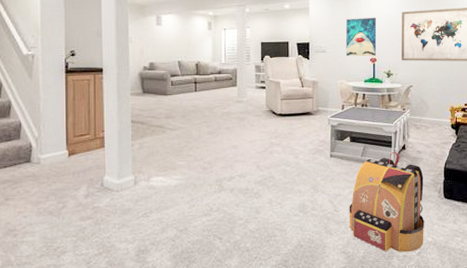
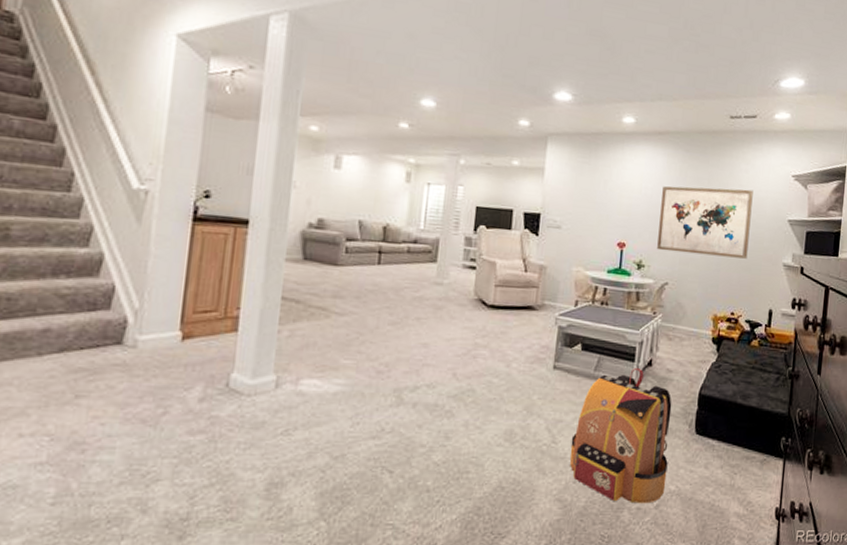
wall art: present [346,17,377,57] -> none [587,188,631,241]

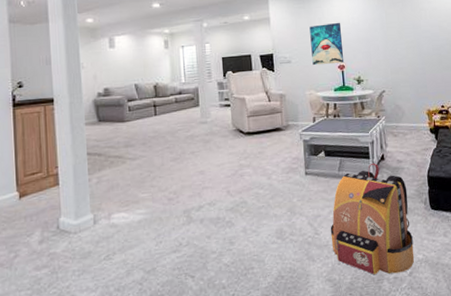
wall art: none [587,188,631,241] -> present [309,22,345,65]
wall art: present [657,186,753,259] -> none [366,4,446,66]

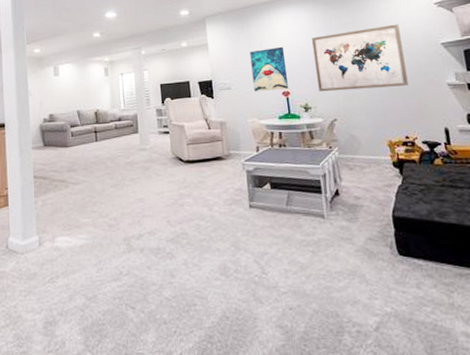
backpack: present [330,163,414,274] -> none [279,198,381,327]
wall art: none [366,4,446,66] -> present [312,24,409,92]

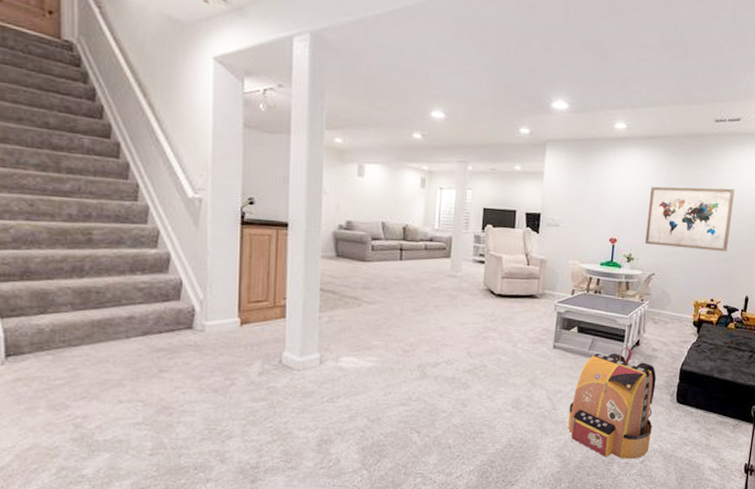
wall art: present [250,46,289,91] -> none [582,189,622,237]
backpack: none [279,198,381,327] -> present [568,347,657,459]

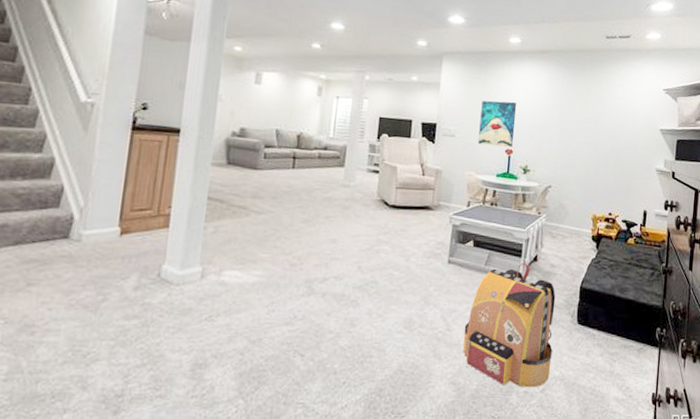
wall art: none [582,189,622,237] -> present [478,100,517,148]
wall art: present [645,186,735,252] -> none [541,99,628,164]

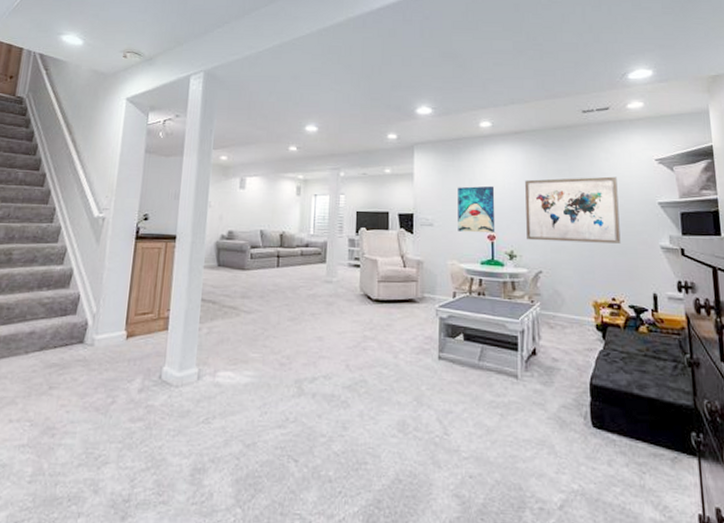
backpack: present [463,262,556,388] -> none [463,356,567,504]
wall art: none [541,99,628,164] -> present [525,176,621,244]

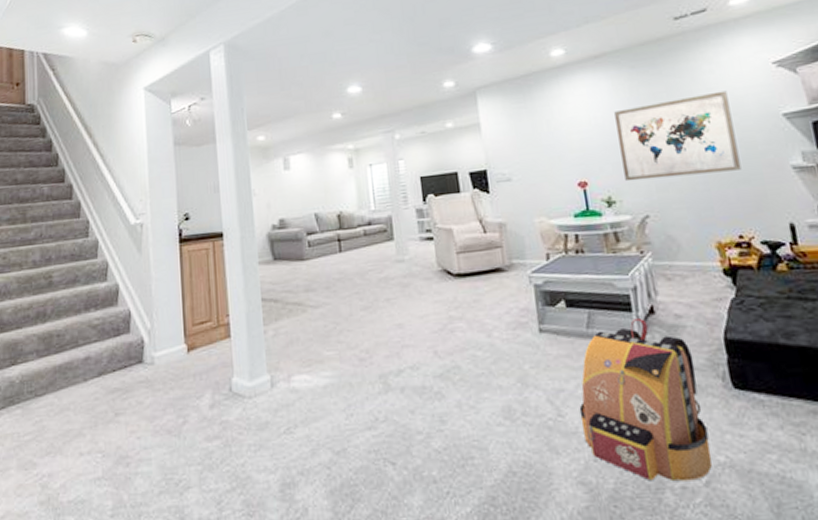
wall art: present [458,185,496,234] -> none [534,123,587,183]
backpack: none [463,356,567,504] -> present [579,317,712,481]

